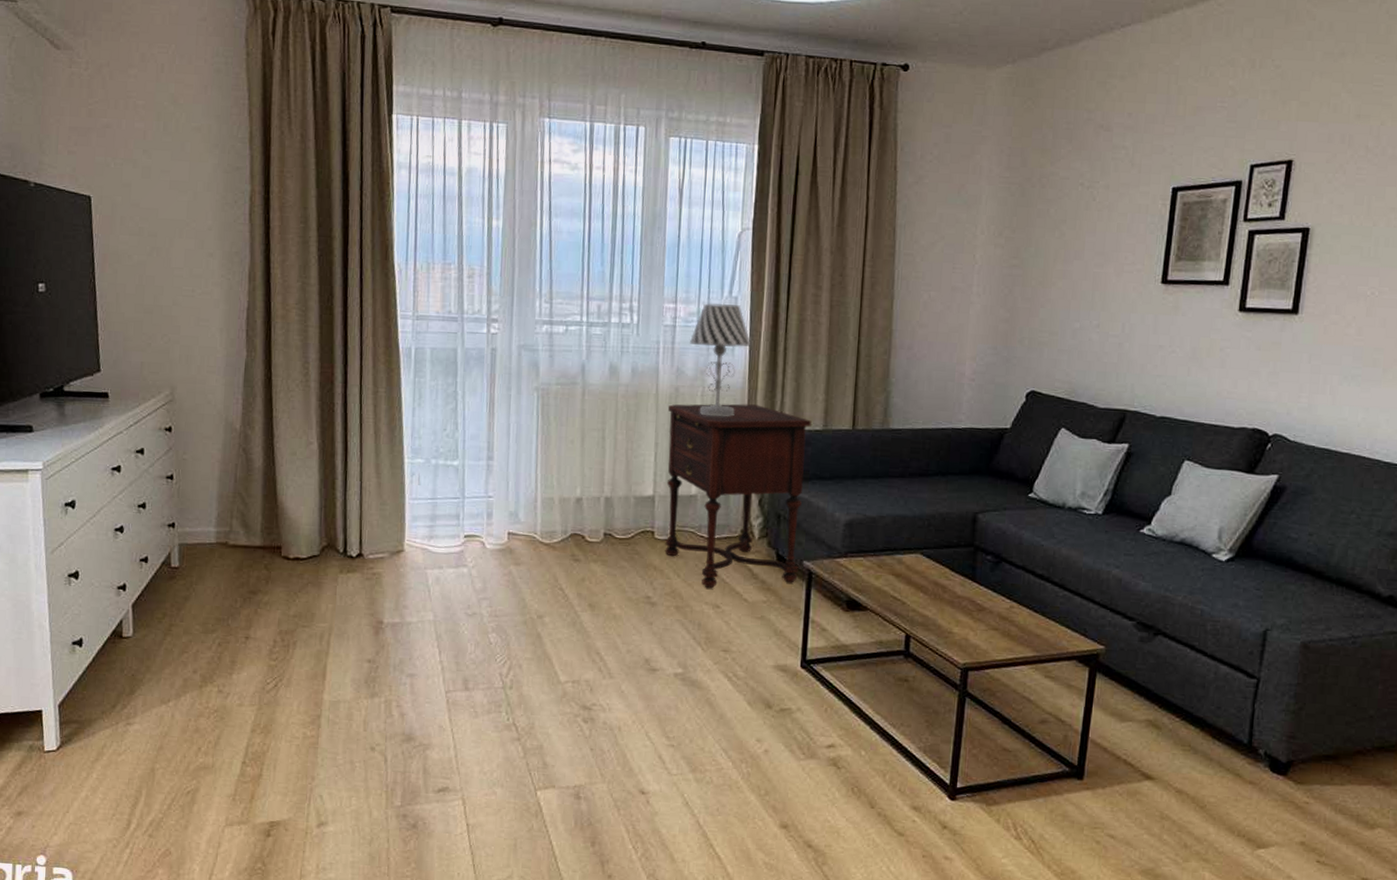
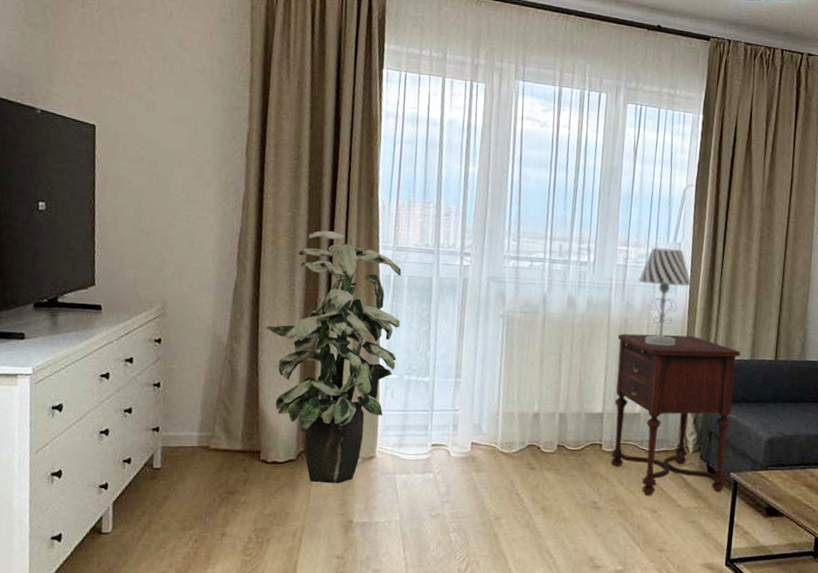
indoor plant: none [279,301,424,581] -> present [265,230,402,484]

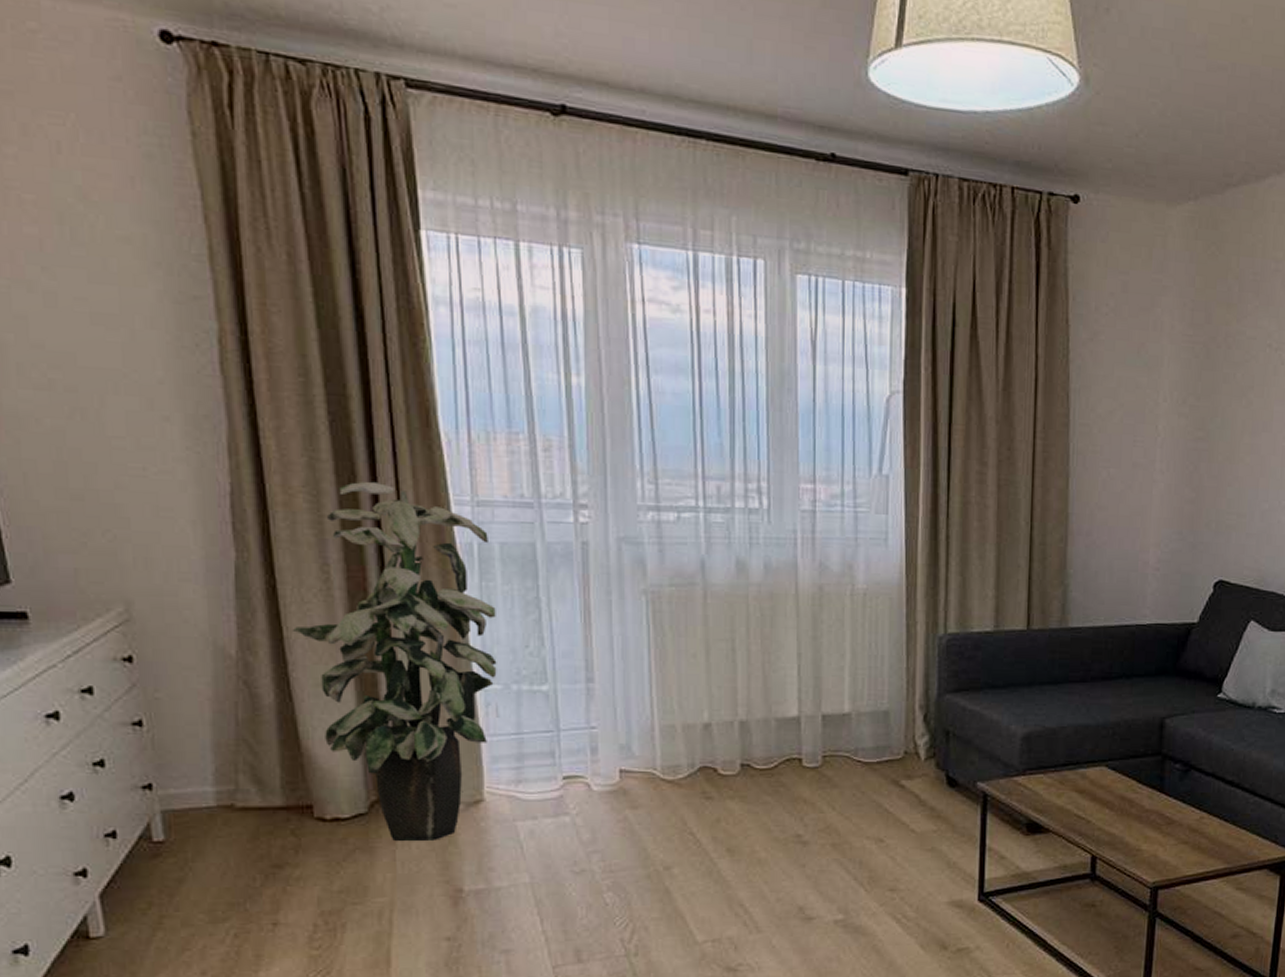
side table: present [610,333,741,496] -> none [812,603,981,821]
table lamp: present [639,247,692,346] -> none [834,483,907,620]

